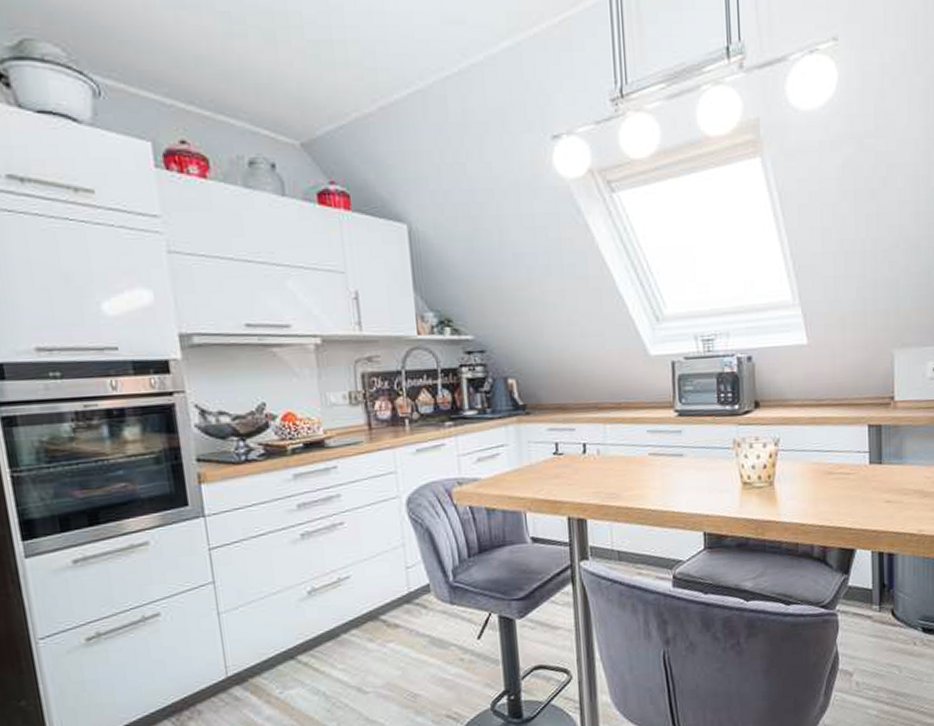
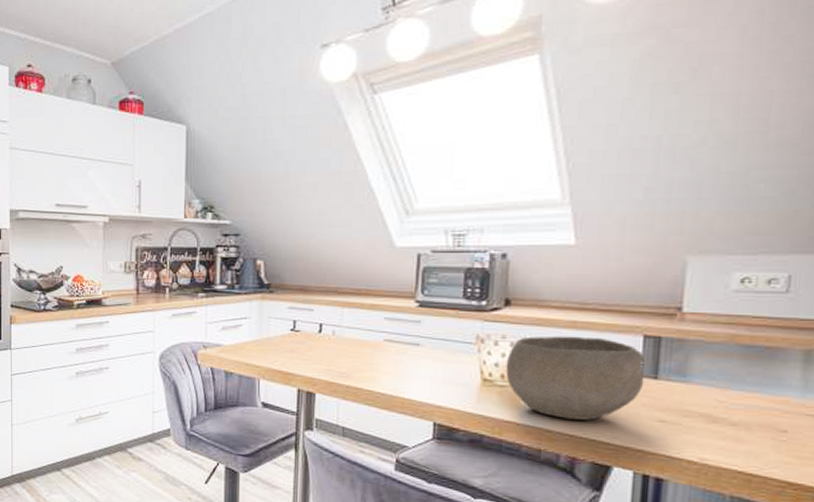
bowl: none [761,431,873,511] -> present [505,336,645,420]

